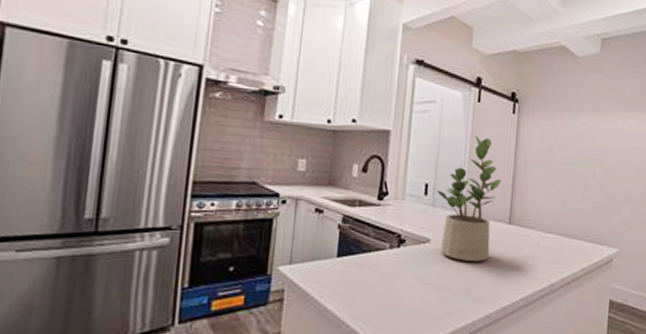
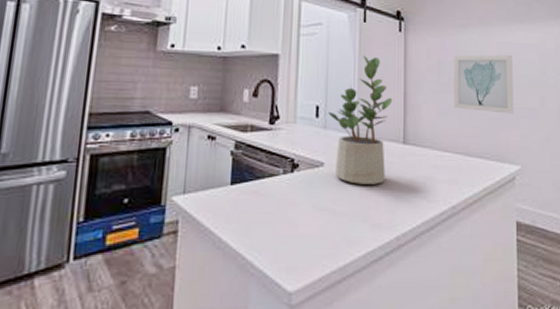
wall art: none [561,140,622,200] -> present [454,54,514,114]

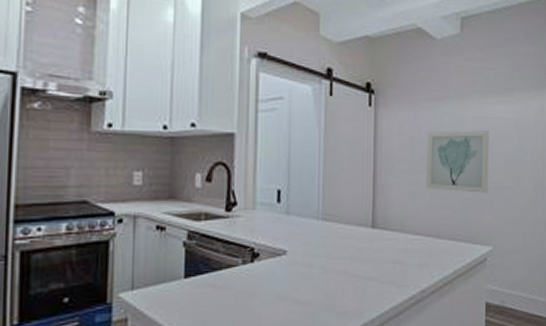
potted plant: present [328,56,393,184] -> none [291,134,361,272]

